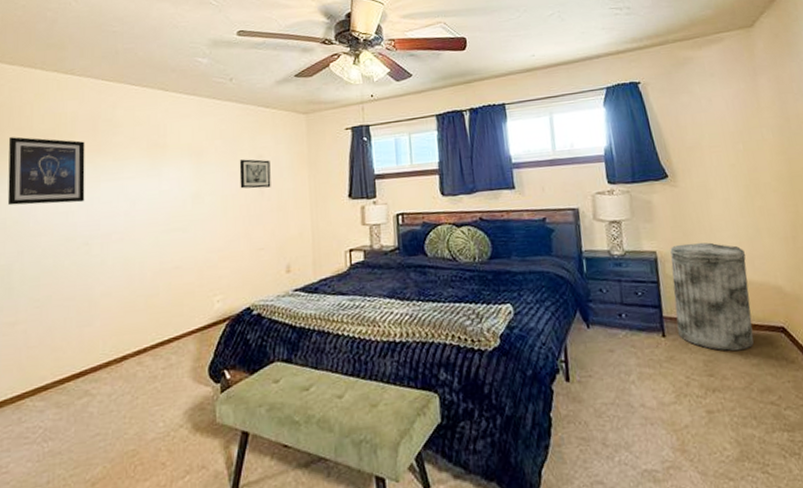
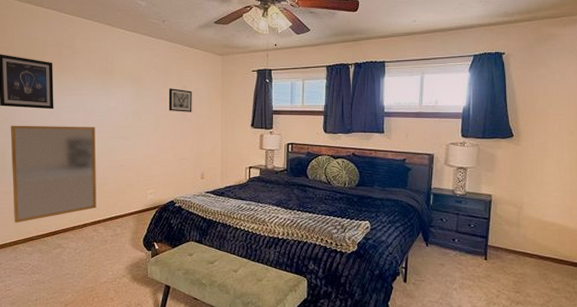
home mirror: none [20,219,142,367] -> present [10,125,97,223]
trash can: present [670,242,754,351] -> none [498,191,567,278]

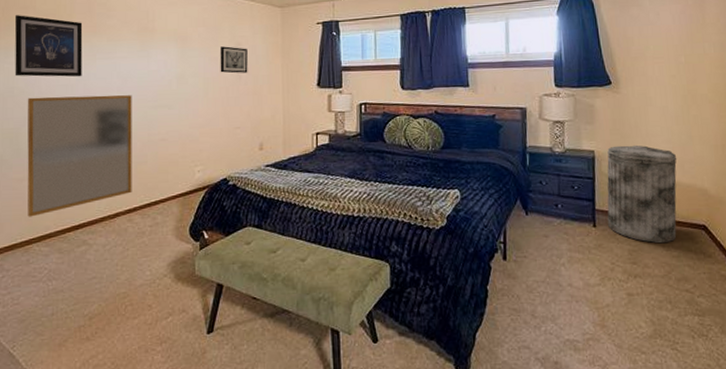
trash can: none [498,191,567,278] -> present [607,145,677,244]

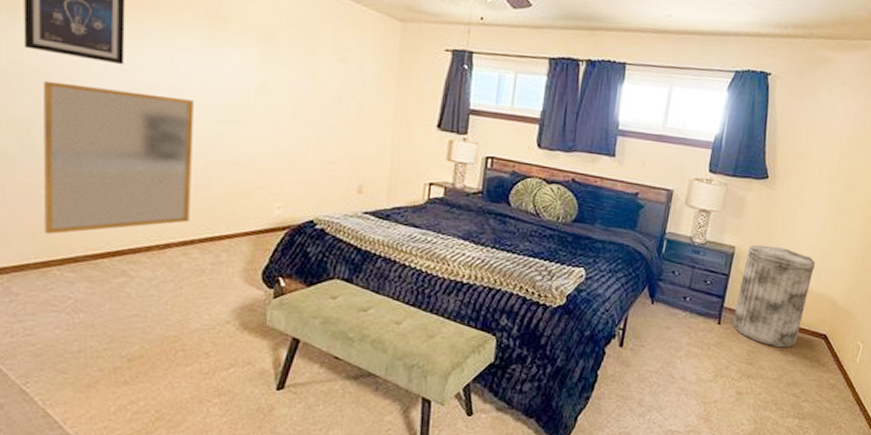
wall art: present [220,46,248,73] -> none [315,58,353,97]

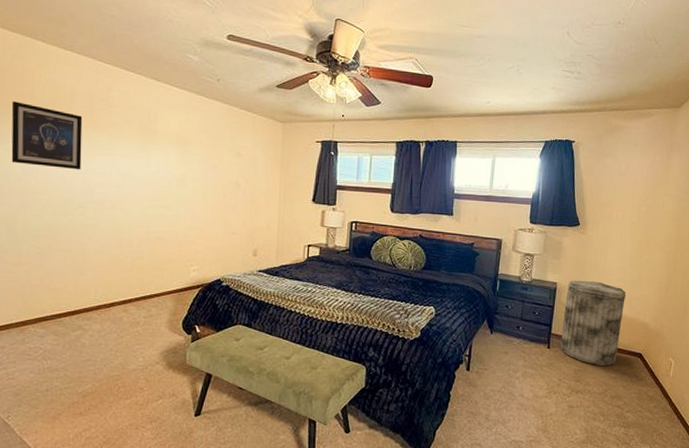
home mirror: present [42,80,194,235] -> none [23,185,131,300]

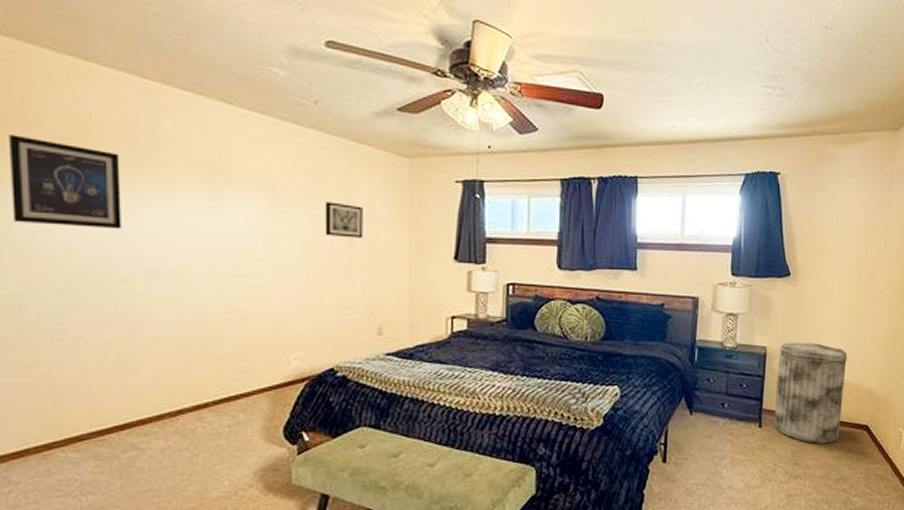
wall art: none [219,154,247,182] -> present [324,202,363,238]

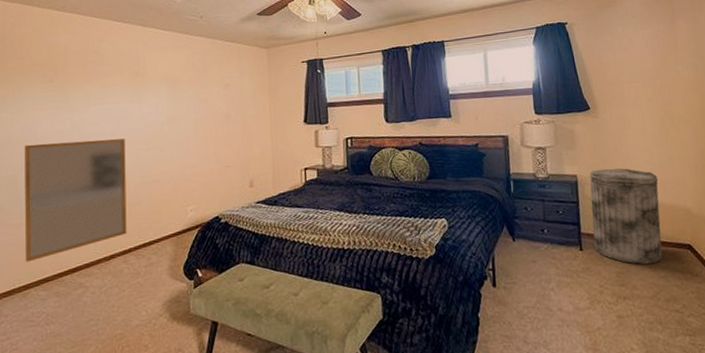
wall art: present [7,135,122,230] -> none [11,65,77,125]
home mirror: none [35,253,202,414] -> present [24,138,127,262]
wall art: present [324,202,363,238] -> none [209,87,237,114]

